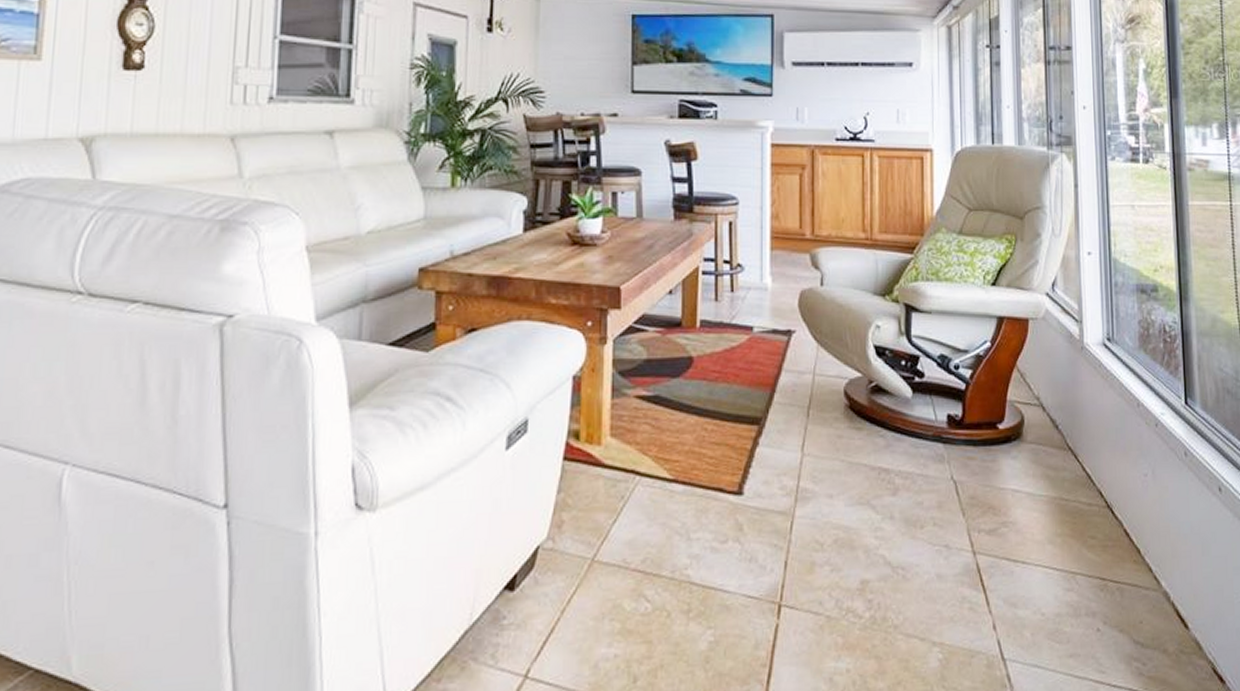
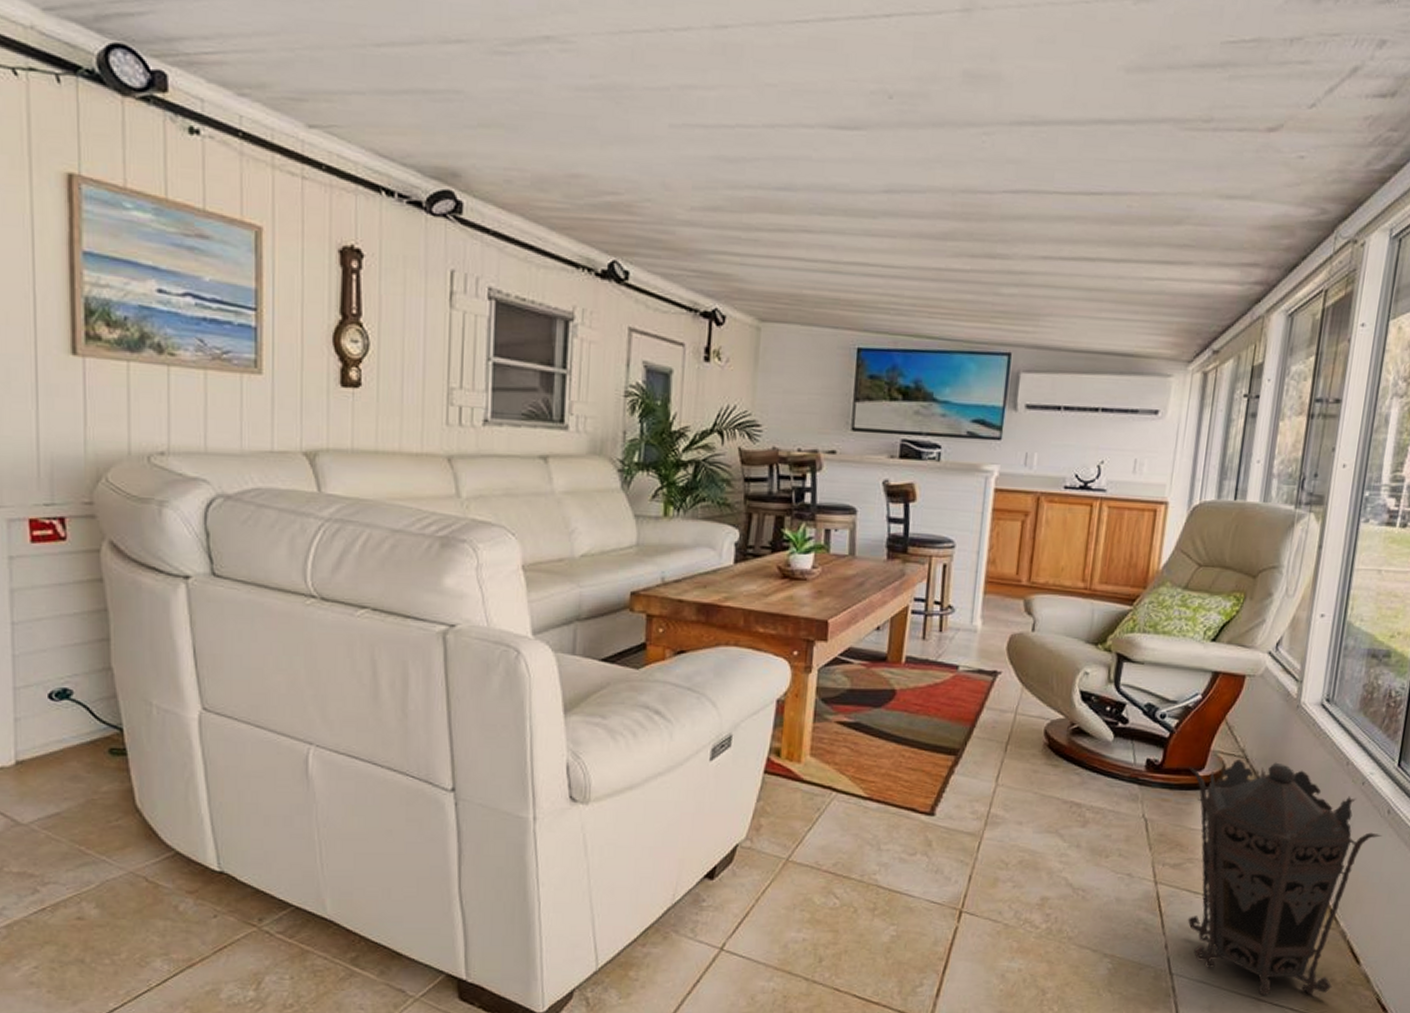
lantern: none [989,407,1183,677] -> present [1187,758,1381,996]

